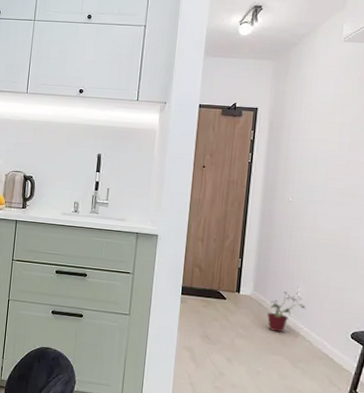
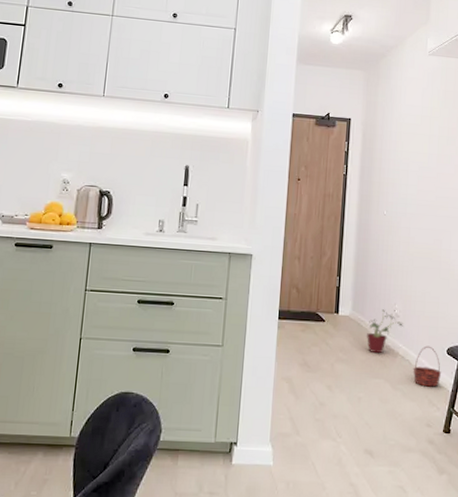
basket: none [314,328,345,369] -> present [413,345,442,387]

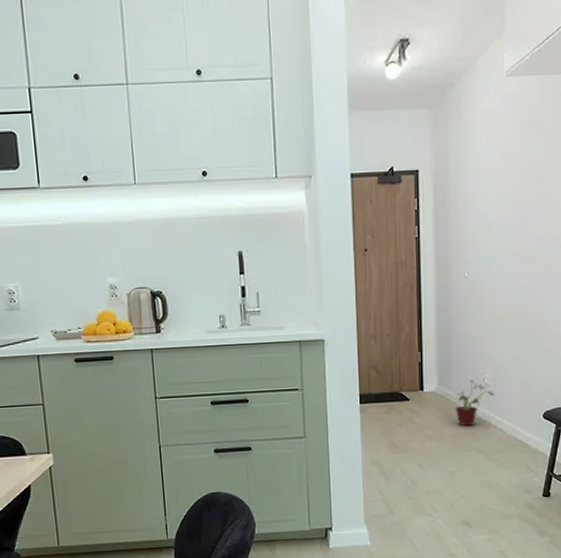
basket: present [413,345,442,387] -> none [507,412,539,454]

